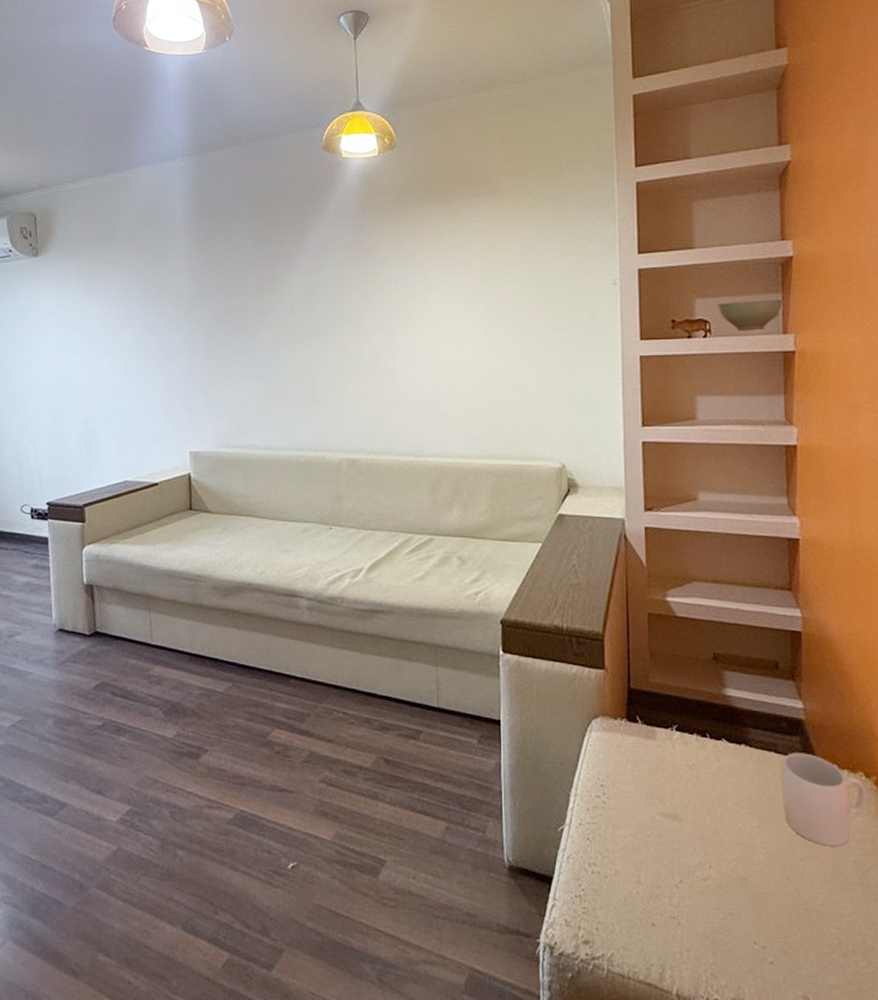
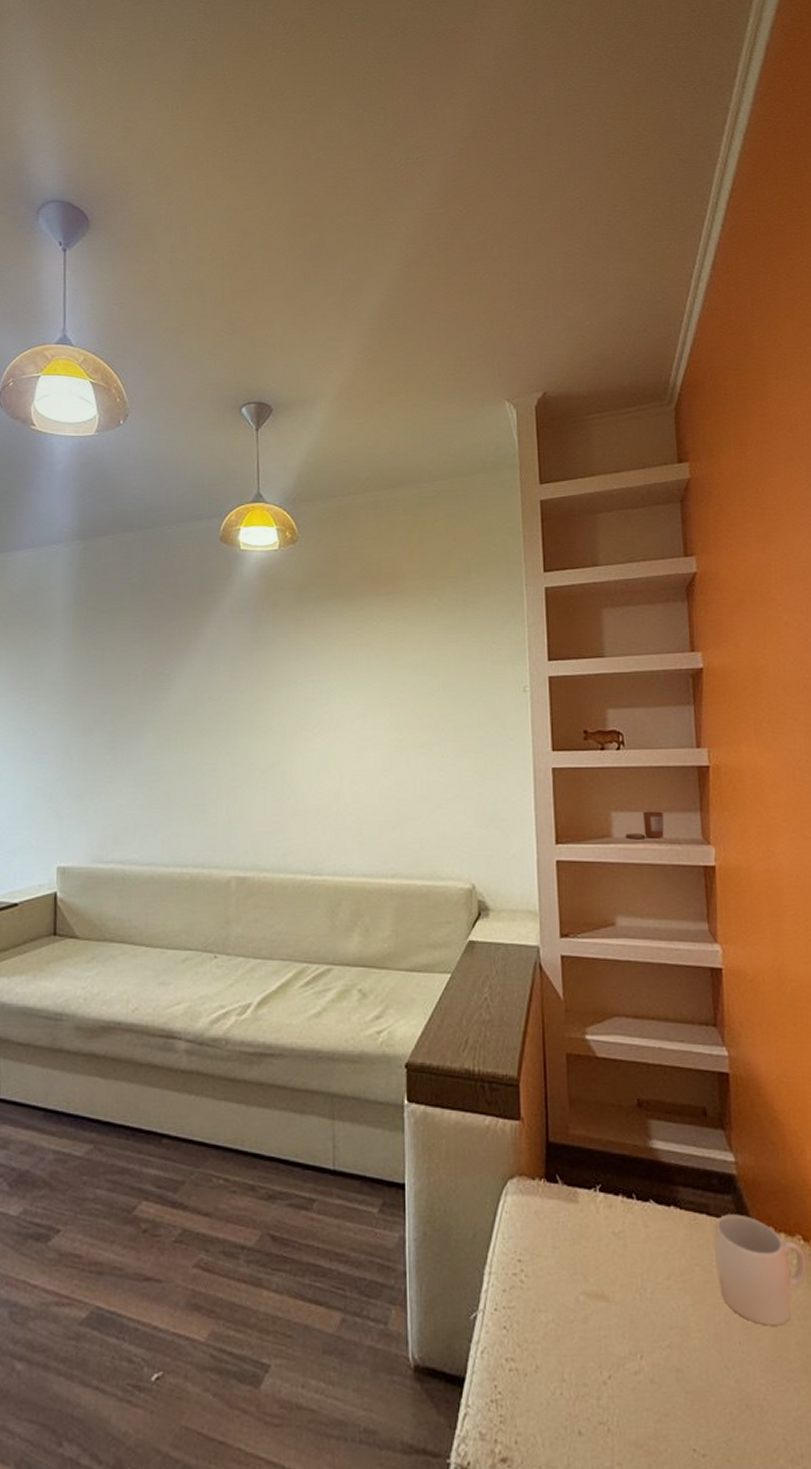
candle: none [709,395,748,420] -> present [625,811,664,838]
bowl: present [717,299,784,331] -> none [630,712,696,744]

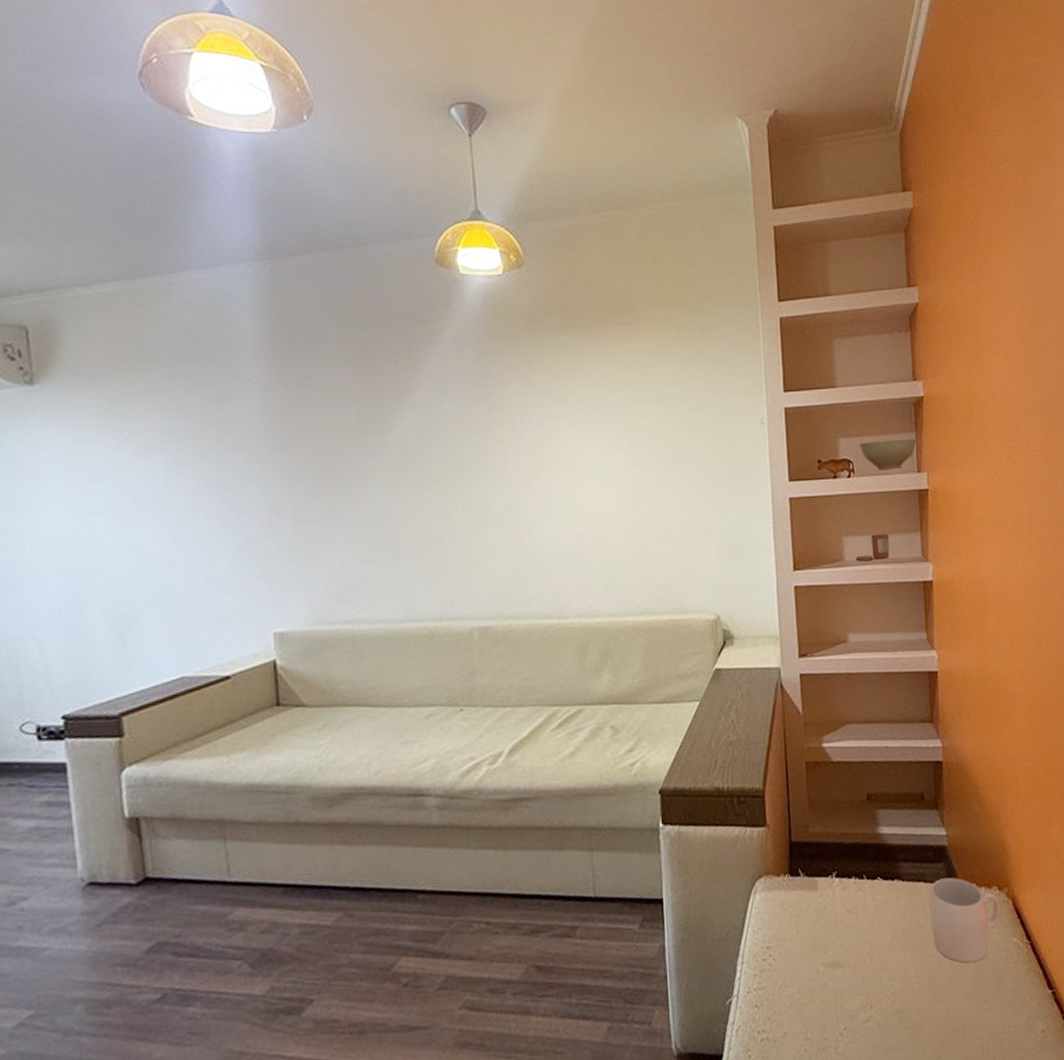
bowl: none [630,712,696,744] -> present [859,439,917,470]

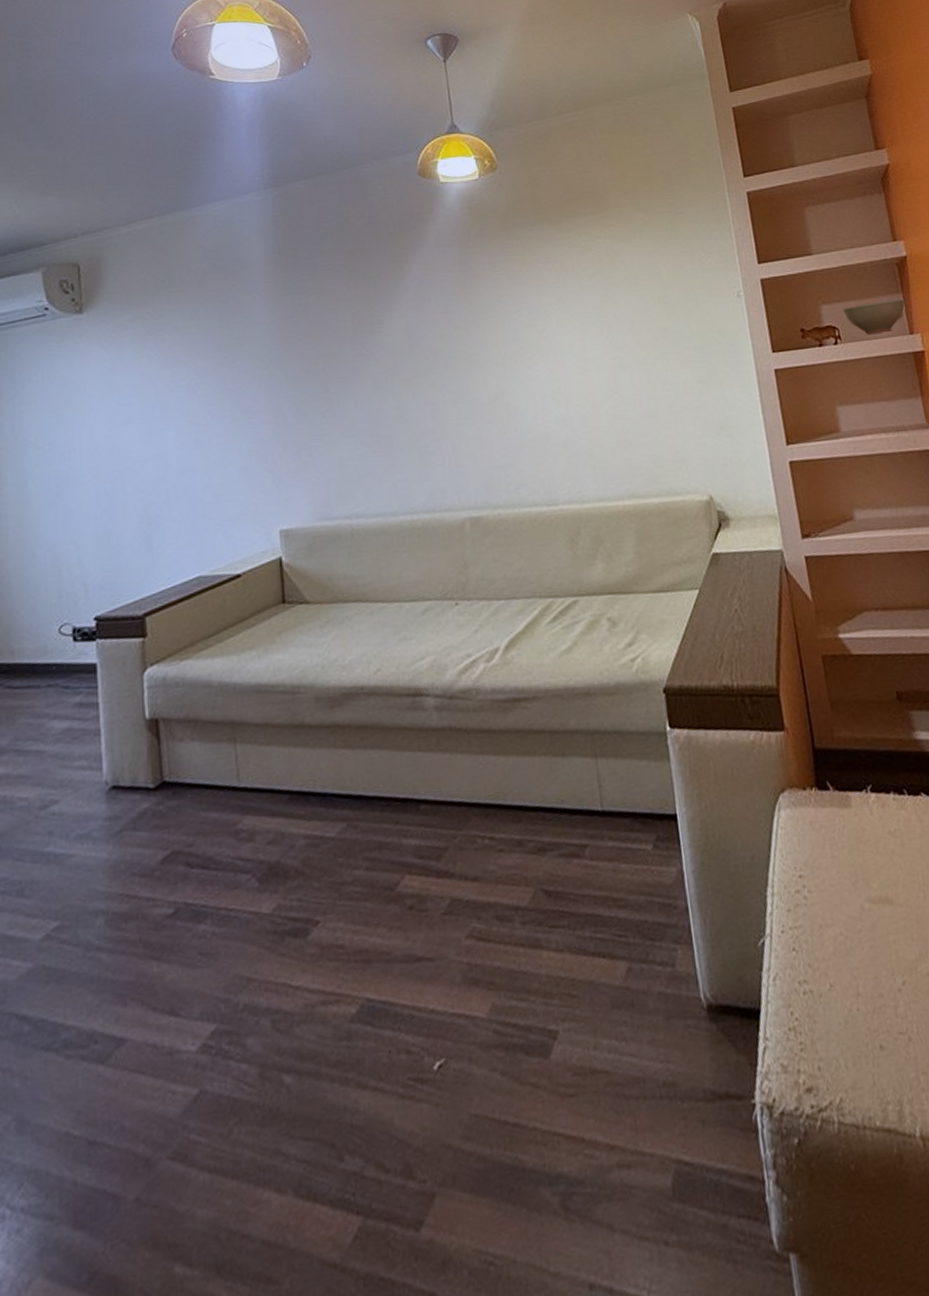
candle: present [855,534,890,561] -> none [852,400,890,431]

